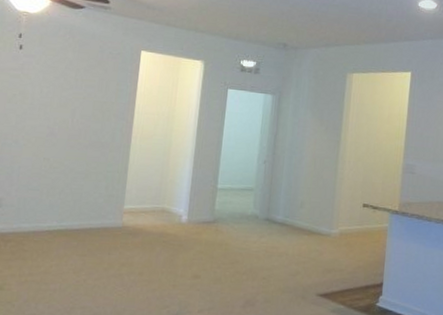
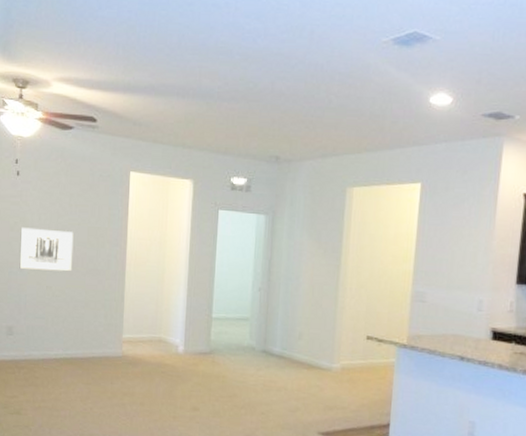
wall art: none [14,99,78,144] -> present [19,227,74,272]

